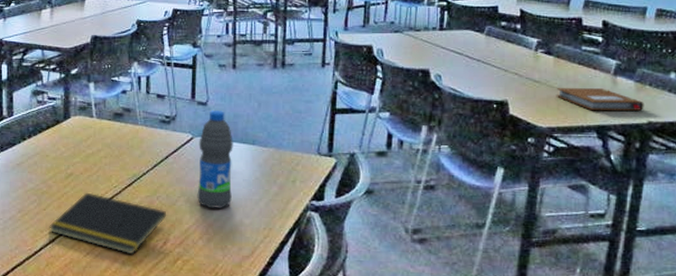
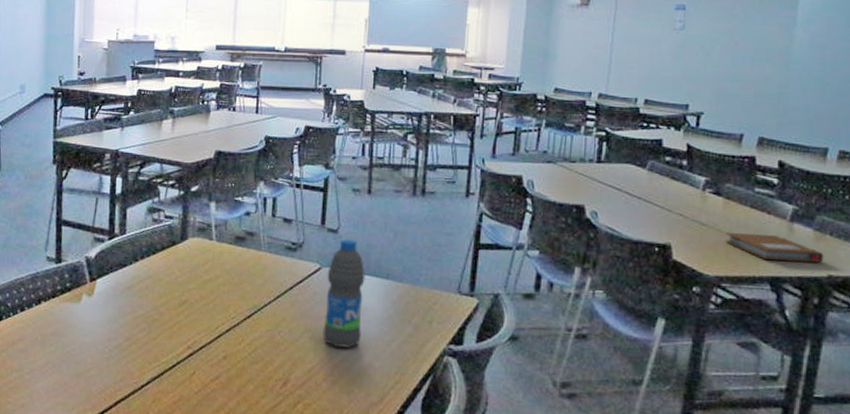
notepad: present [49,192,167,255] -> none [158,322,289,395]

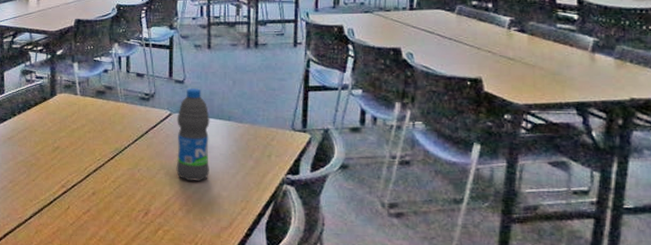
notebook: present [725,233,824,263] -> none [531,65,626,87]

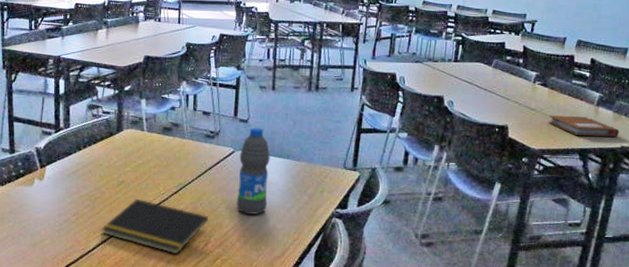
notepad: none [38,165,148,224] -> present [101,198,209,254]
notebook: none [531,65,626,87] -> present [548,116,619,137]

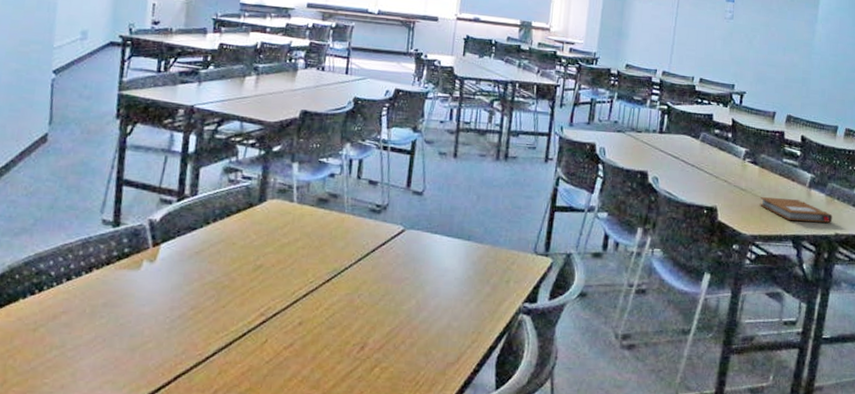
notepad: present [101,198,209,254] -> none [226,287,368,361]
water bottle: present [236,127,270,214] -> none [403,201,448,309]

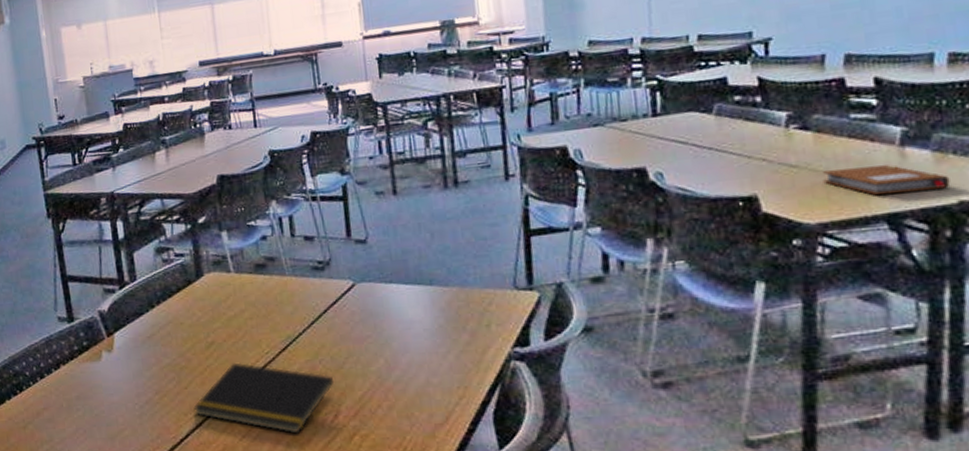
notepad: none [226,287,368,361] -> present [193,362,335,434]

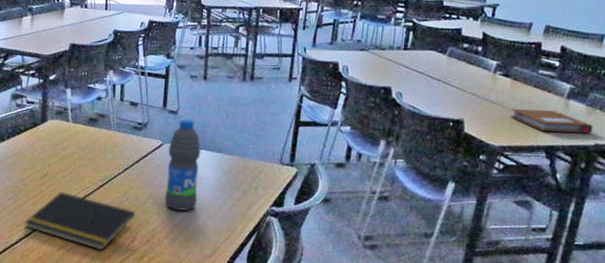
water bottle: none [362,248,413,368] -> present [164,119,201,211]

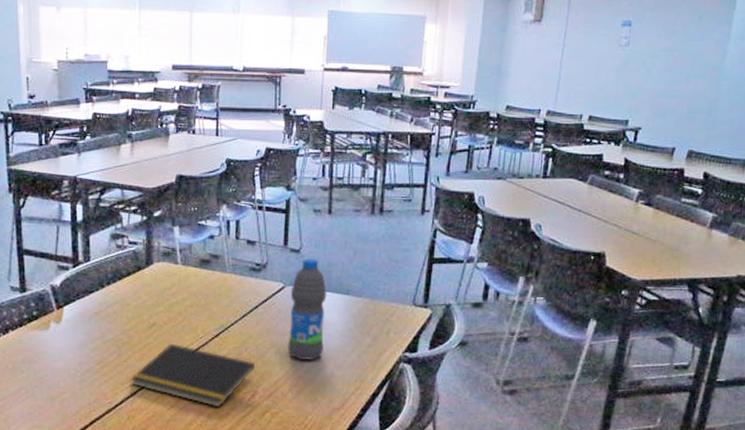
notebook: present [510,109,593,133] -> none [652,240,736,264]

